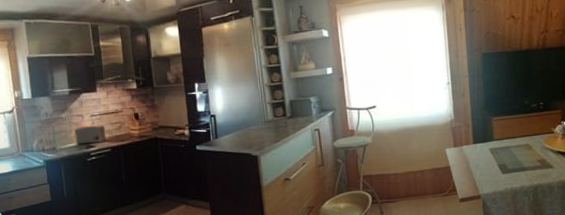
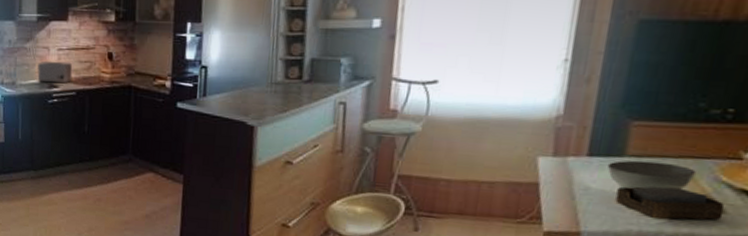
bowl: none [485,141,533,161] -> present [607,160,696,190]
napkin holder: none [494,156,553,179] -> present [615,186,725,221]

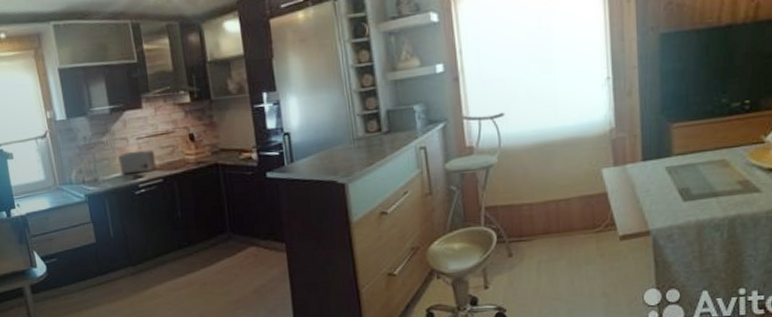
bowl: present [607,160,696,190] -> none [659,156,731,184]
napkin holder: present [615,186,725,221] -> none [672,176,759,208]

